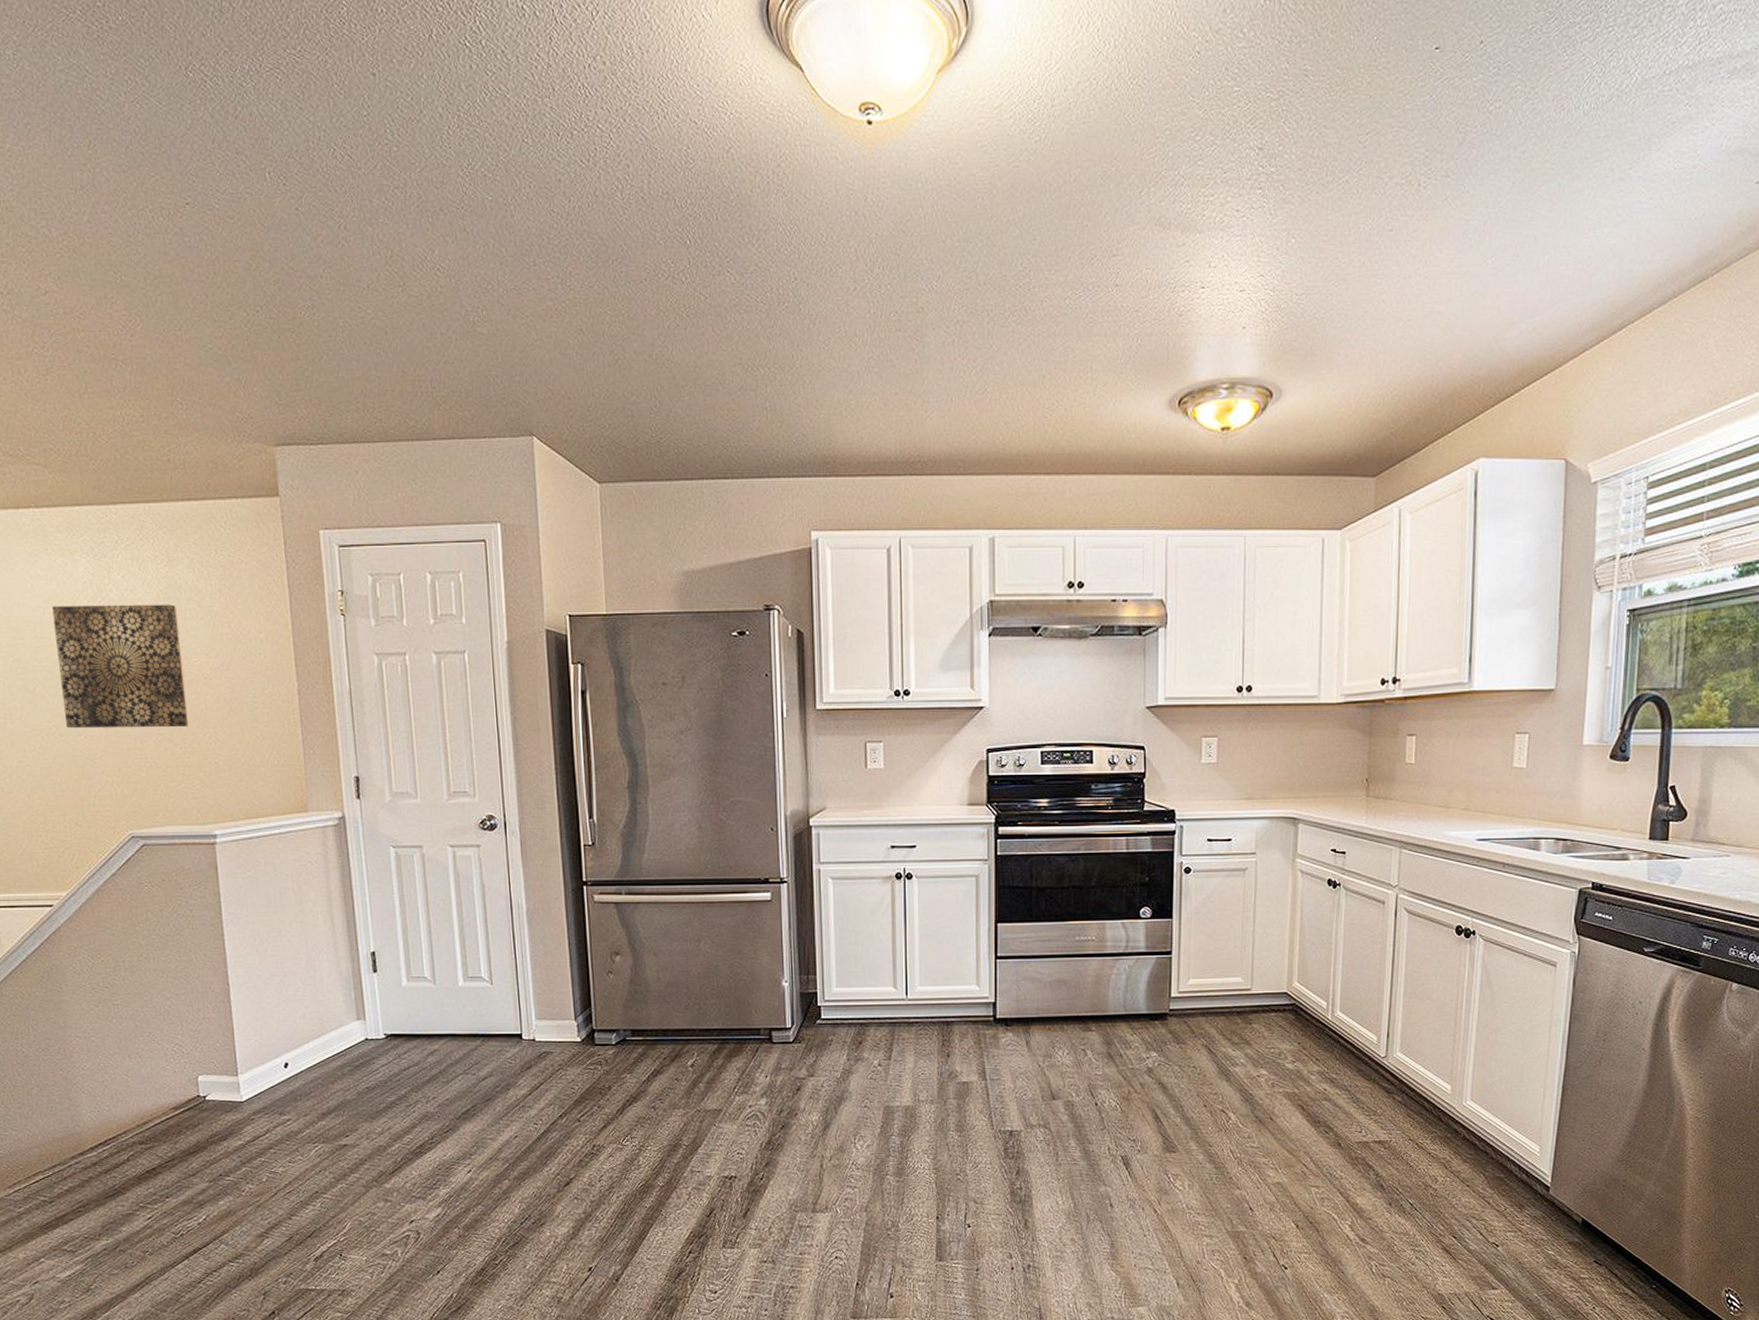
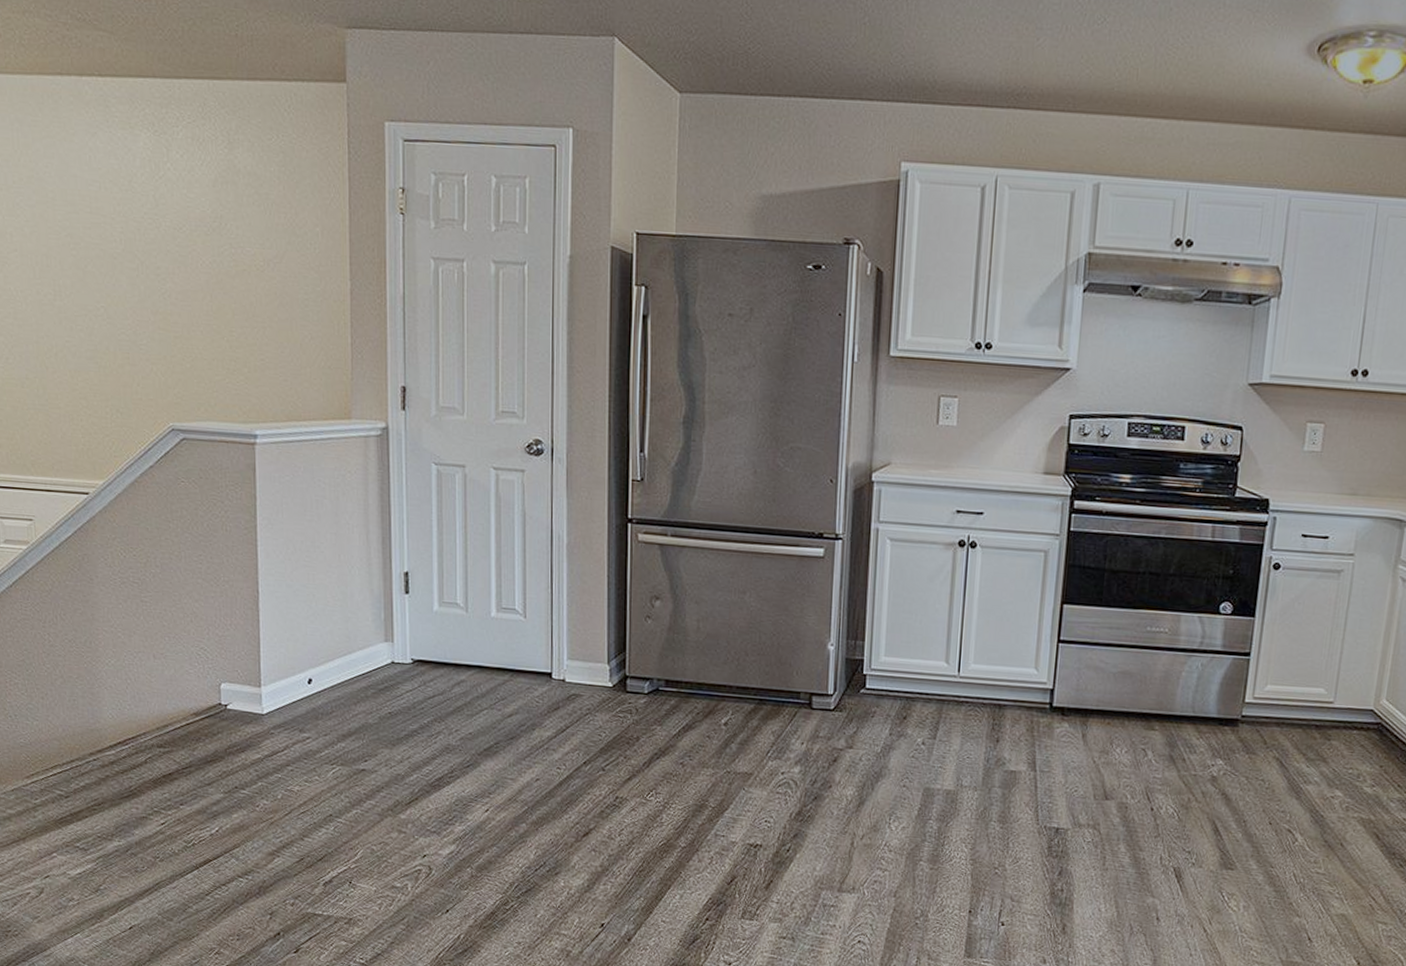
wall art: present [52,604,189,729] -> none [109,181,237,320]

